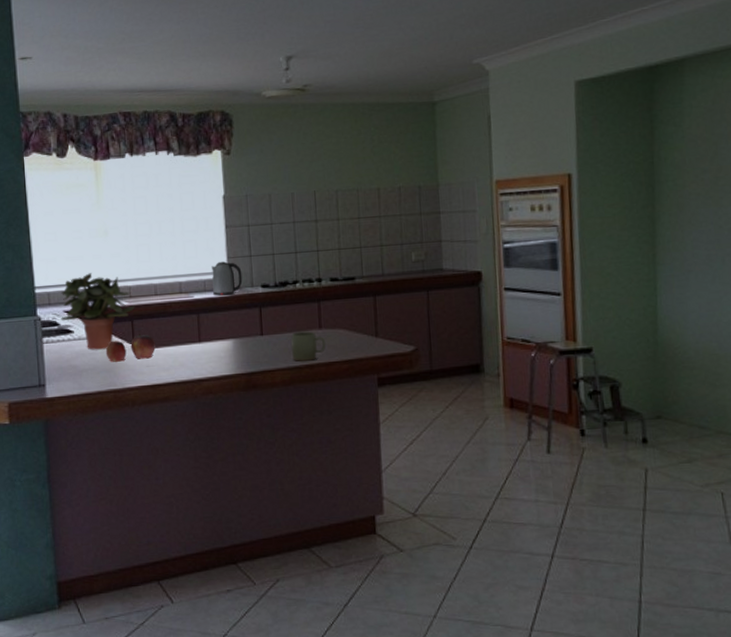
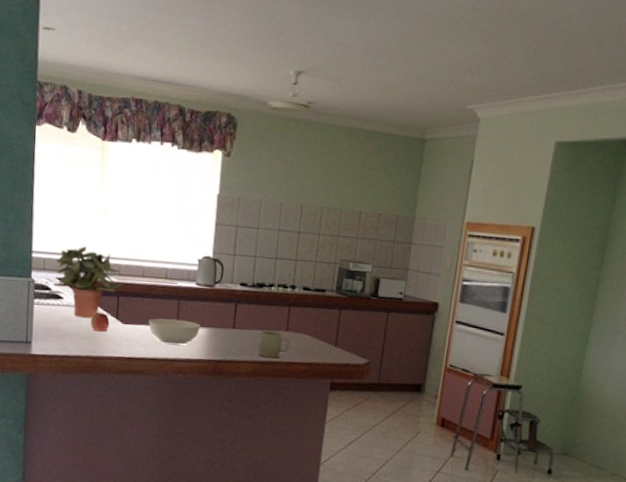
fruit: present [130,334,156,359] -> none [114,310,137,333]
bowl: none [168,334,226,364] -> present [148,318,201,345]
coffee maker: none [364,240,407,282] -> present [335,259,373,299]
toaster: none [402,251,443,279] -> present [369,275,407,301]

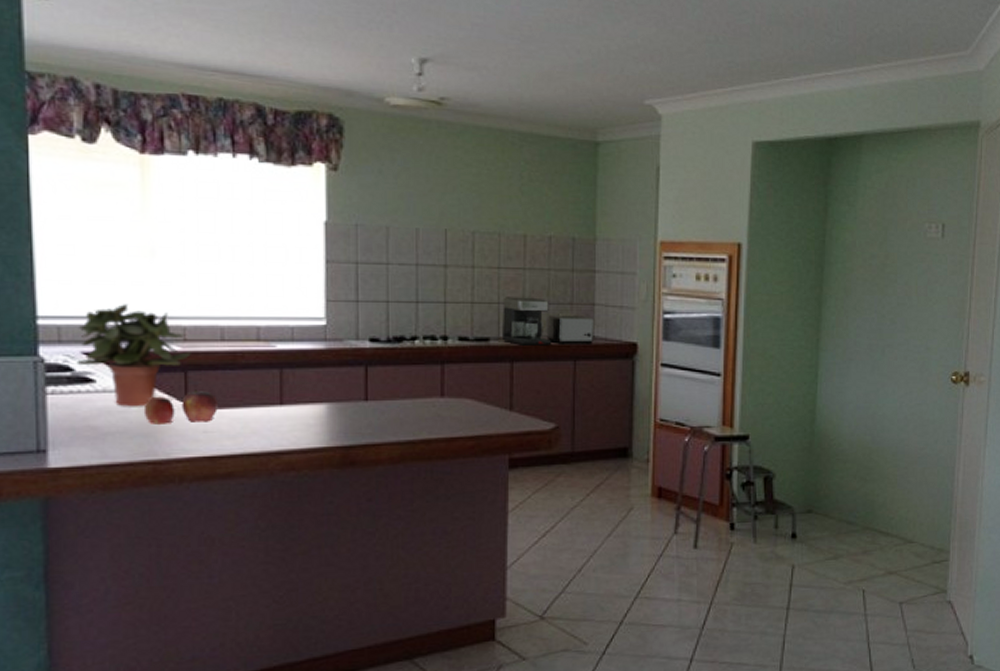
fruit: none [114,310,137,333] -> present [181,389,219,422]
bowl: present [148,318,201,345] -> none [236,395,318,431]
kettle: present [196,255,225,288] -> none [303,305,345,349]
mug: present [258,330,290,359] -> none [403,399,448,436]

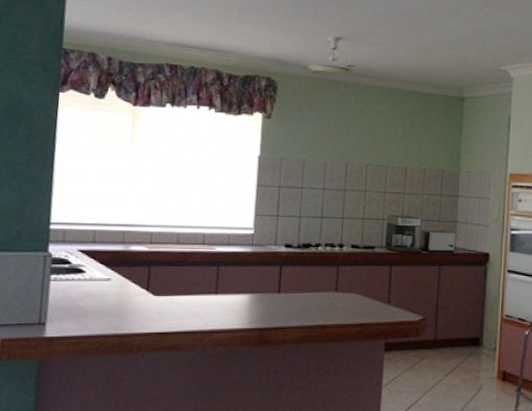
potted plant: present [76,304,191,407] -> none [73,215,155,293]
fruit: present [143,397,175,424] -> none [116,285,139,306]
fruit: present [181,389,219,422] -> none [144,280,171,306]

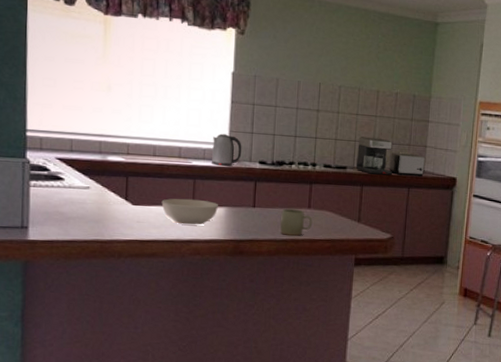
bowl: none [183,286,243,314] -> present [161,198,219,225]
kettle: none [236,218,268,252] -> present [212,133,242,167]
mug: none [306,292,340,322] -> present [280,208,313,237]

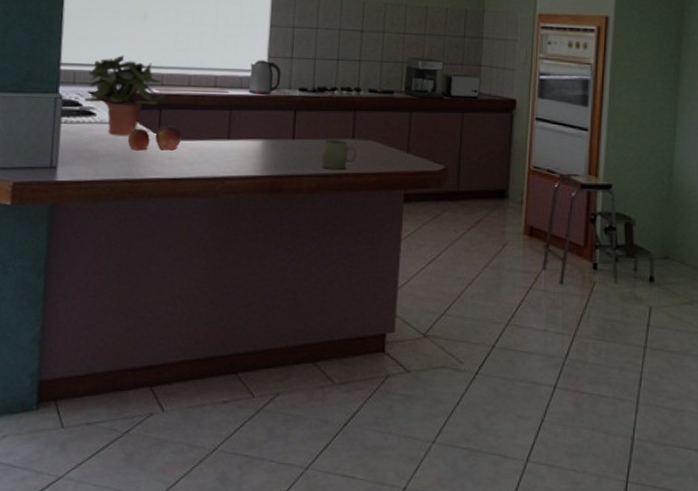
potted plant: none [52,124,132,201] -> present [84,55,166,136]
fruit: none [96,194,118,214] -> present [127,129,150,151]
fruit: none [123,190,149,215] -> present [155,124,183,151]
bowl: present [161,198,219,225] -> none [195,131,256,161]

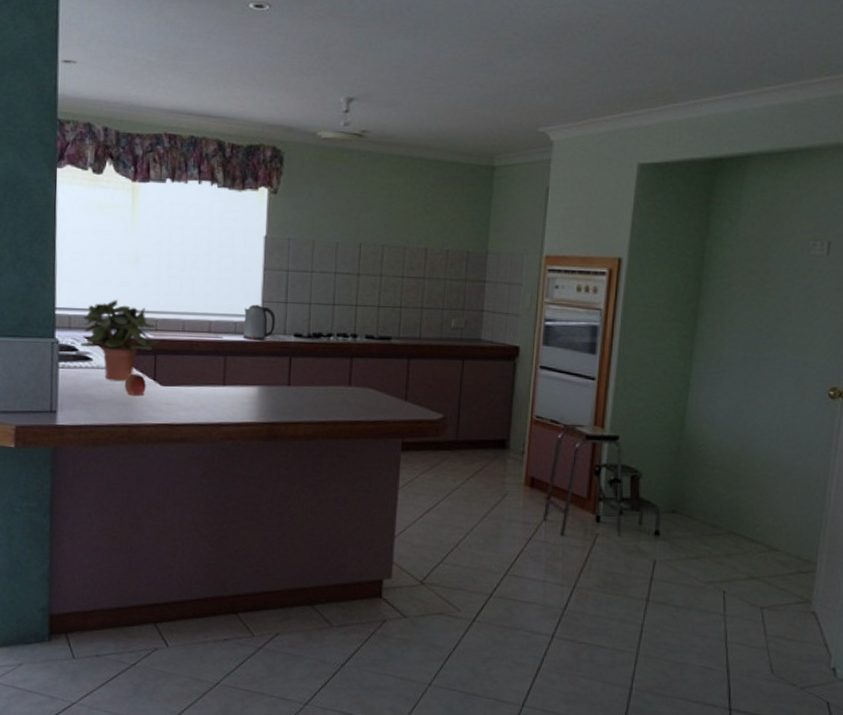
fruit: present [155,124,183,151] -> none [151,370,178,396]
mug: present [321,139,357,171] -> none [317,386,354,418]
coffee maker: present [404,57,445,99] -> none [402,302,444,346]
toaster: present [441,73,481,100] -> none [441,319,483,346]

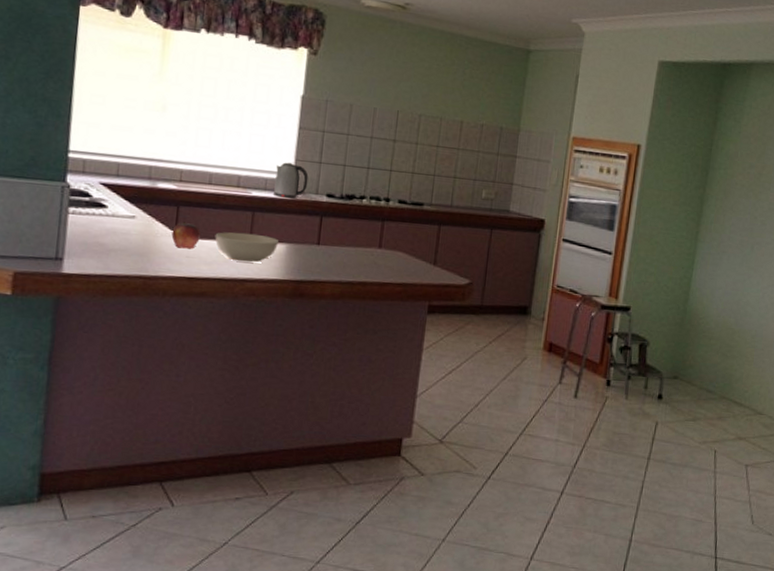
potted plant: present [80,300,160,382] -> none [94,147,184,232]
fruit: present [124,374,146,396] -> none [141,225,166,247]
fruit: none [151,370,178,396] -> present [171,221,201,249]
bowl: none [191,377,252,407] -> present [215,232,280,263]

